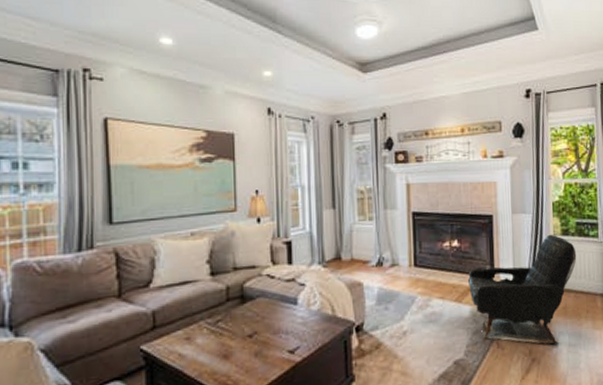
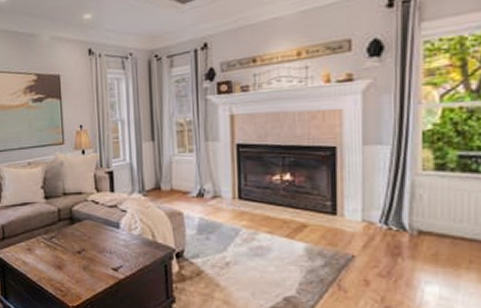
armchair: present [467,234,577,345] -> none [301,168,457,295]

